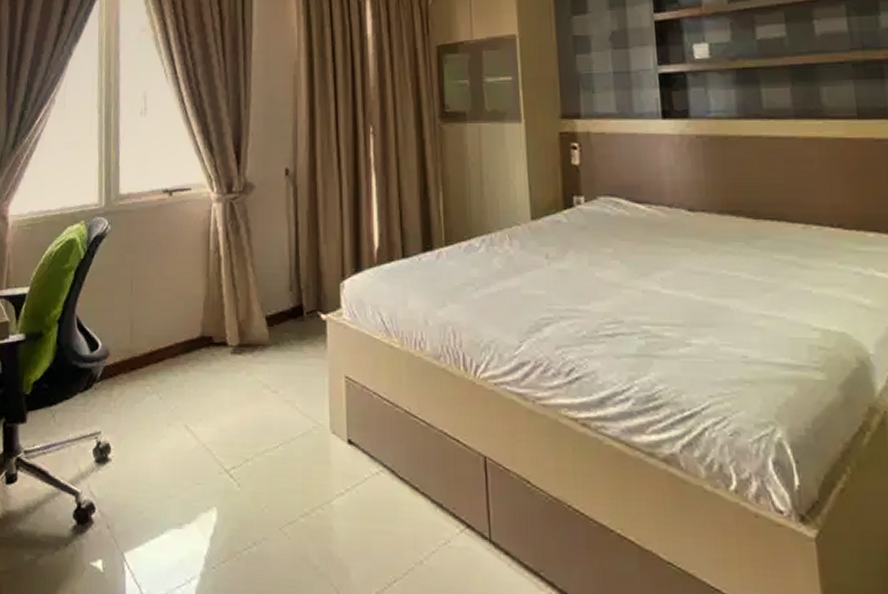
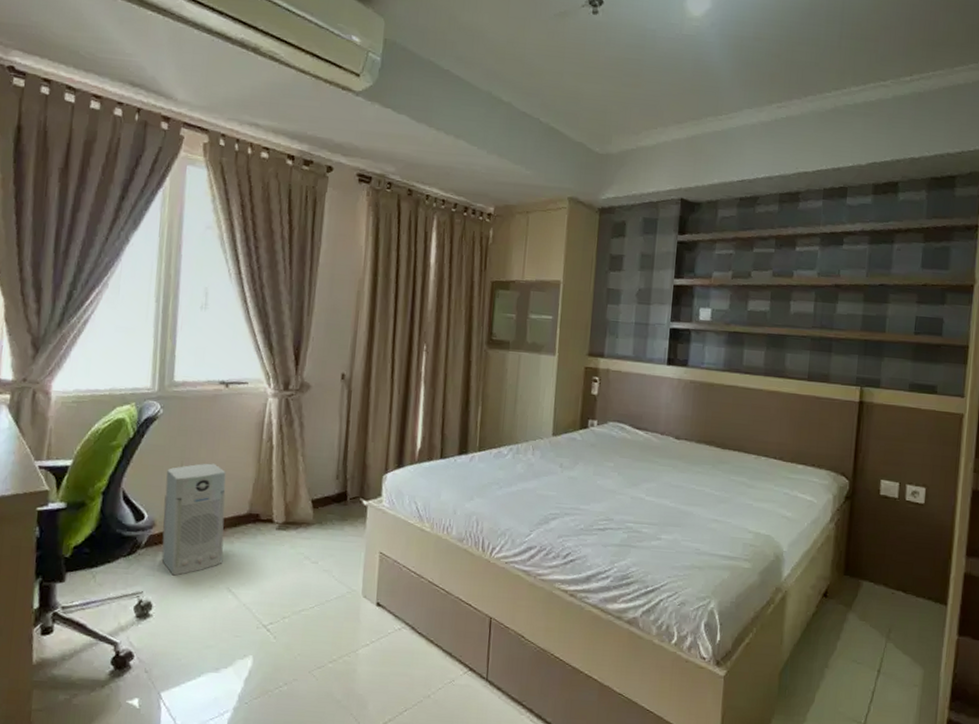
air purifier: none [116,281,179,413] -> present [161,463,226,576]

